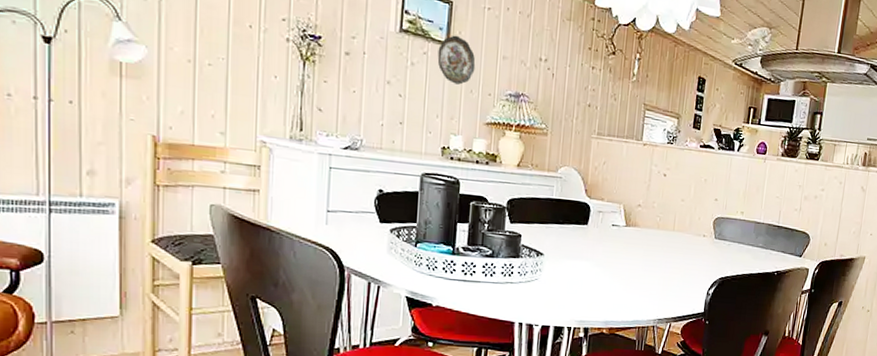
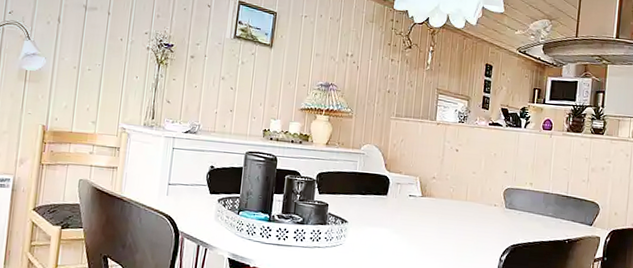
decorative plate: present [437,35,476,85] -> none [263,38,294,78]

